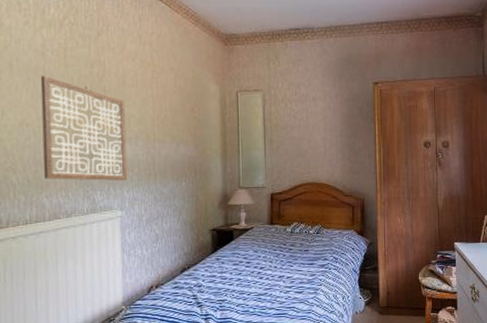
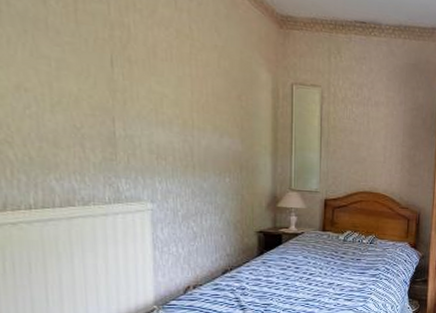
wall art: present [40,75,128,181] -> none [41,29,160,169]

